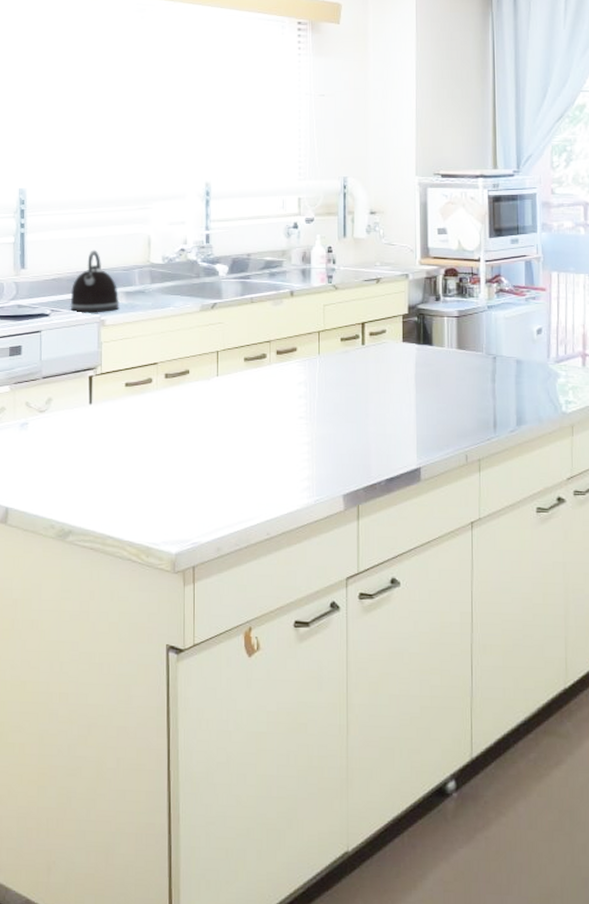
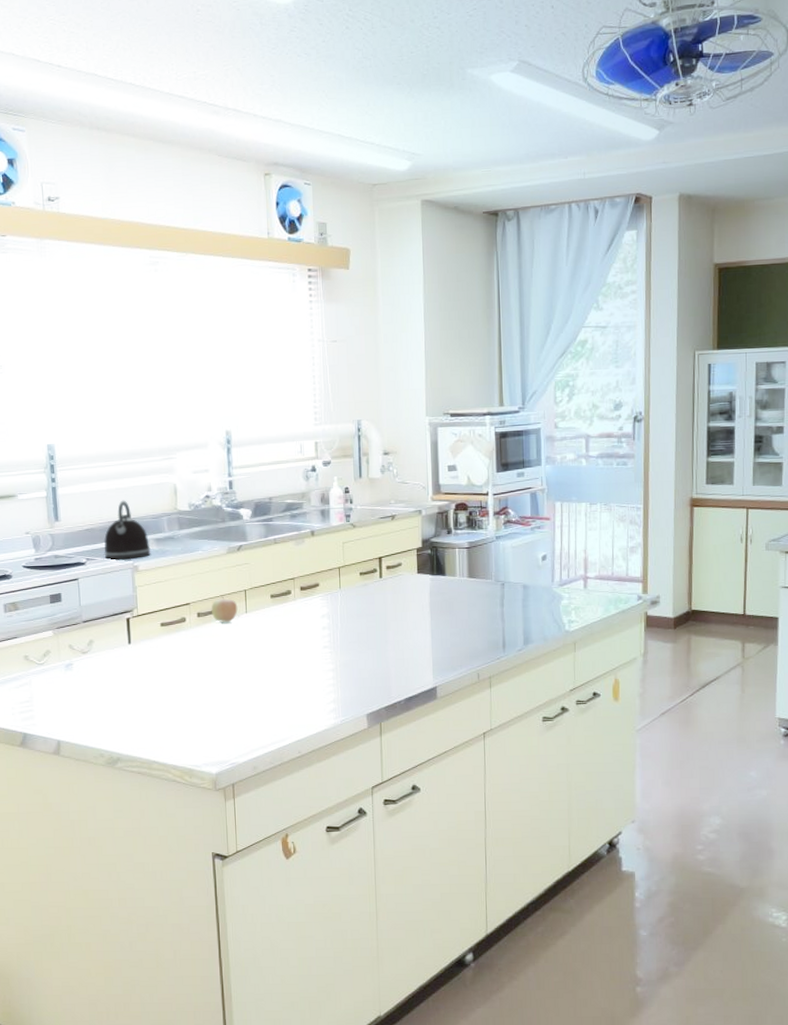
fruit: none [180,355,209,386] -> present [211,595,238,623]

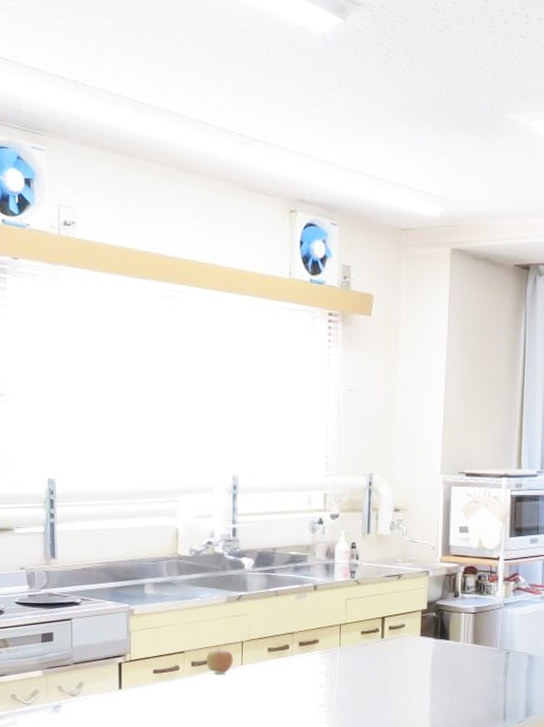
kettle: present [104,500,151,560] -> none [100,541,148,603]

